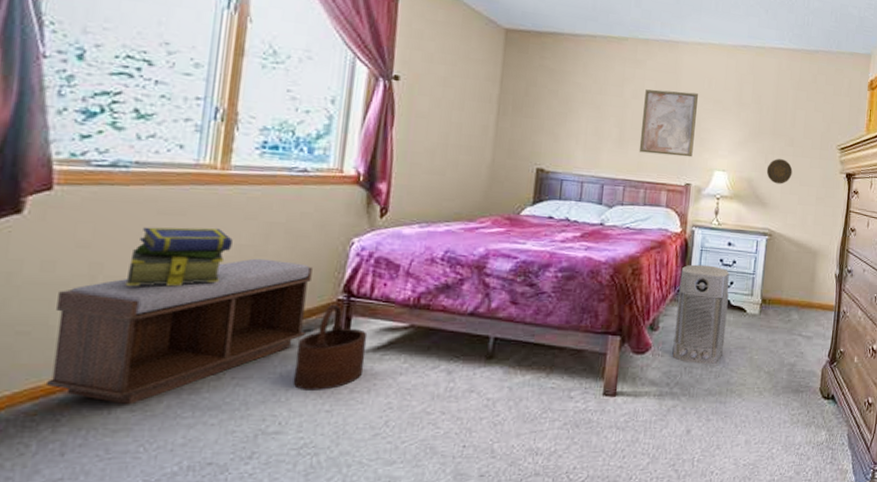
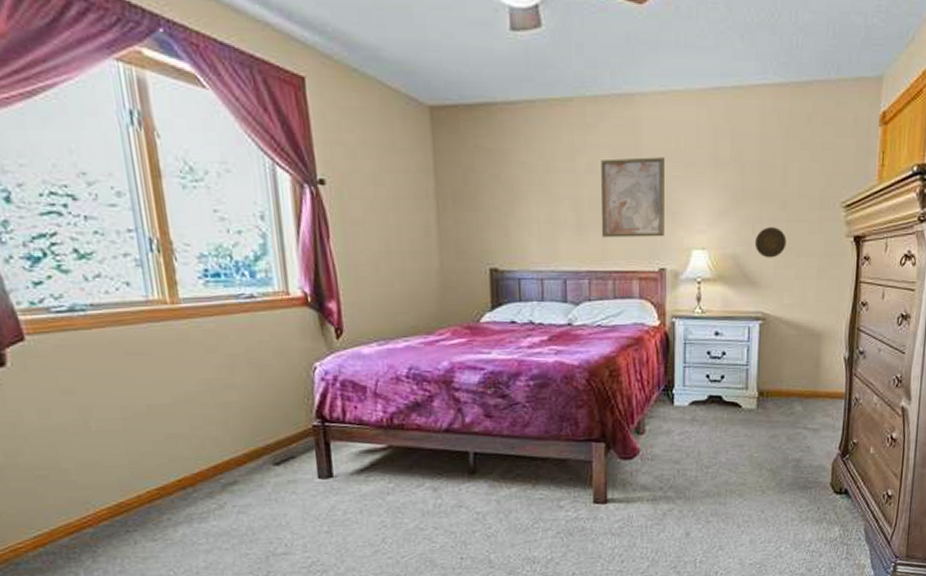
bench: present [47,258,313,405] -> none [60,390,290,536]
stack of books: present [125,227,233,287] -> none [112,365,202,428]
wooden bucket: present [293,304,368,390] -> none [284,430,352,514]
air purifier: present [672,264,729,365] -> none [662,359,720,466]

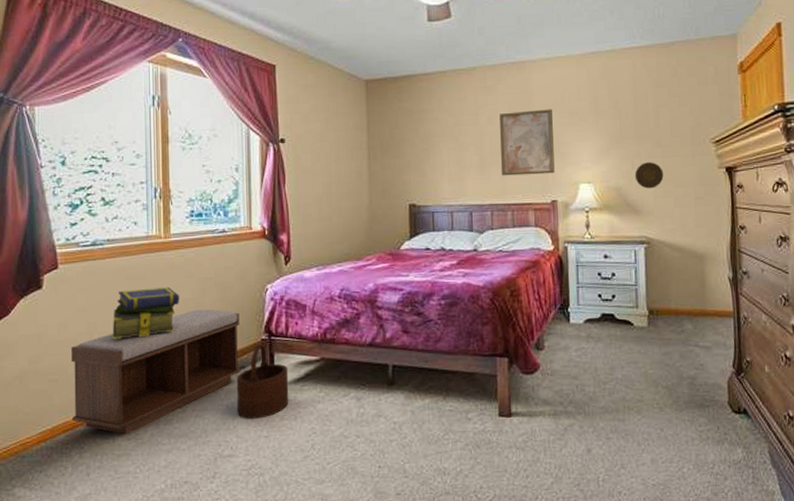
bench: none [60,390,290,536] -> present [71,309,241,435]
stack of books: none [112,365,202,428] -> present [112,287,179,340]
wooden bucket: none [284,430,352,514] -> present [236,343,289,419]

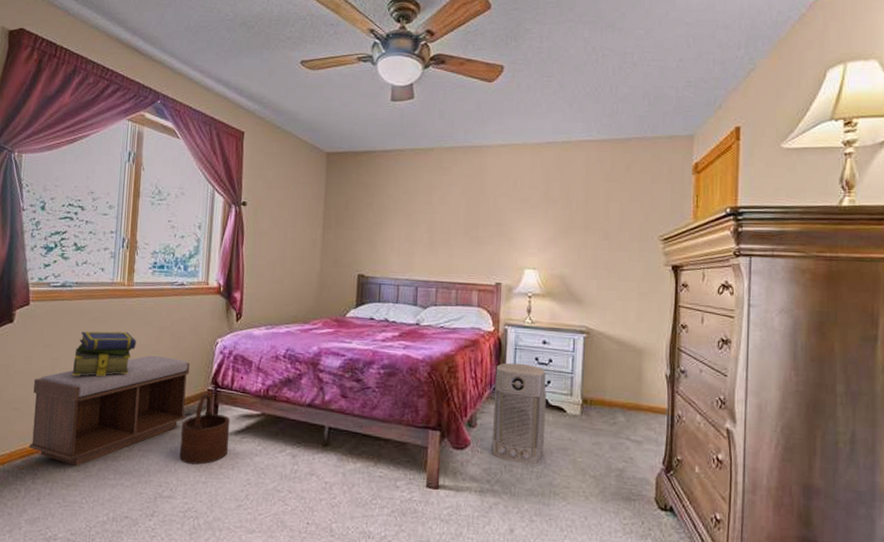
wall art: present [499,109,555,176] -> none [449,193,505,257]
air purifier: none [559,280,615,382] -> present [491,362,546,465]
decorative plate: present [634,162,664,189] -> none [580,254,609,280]

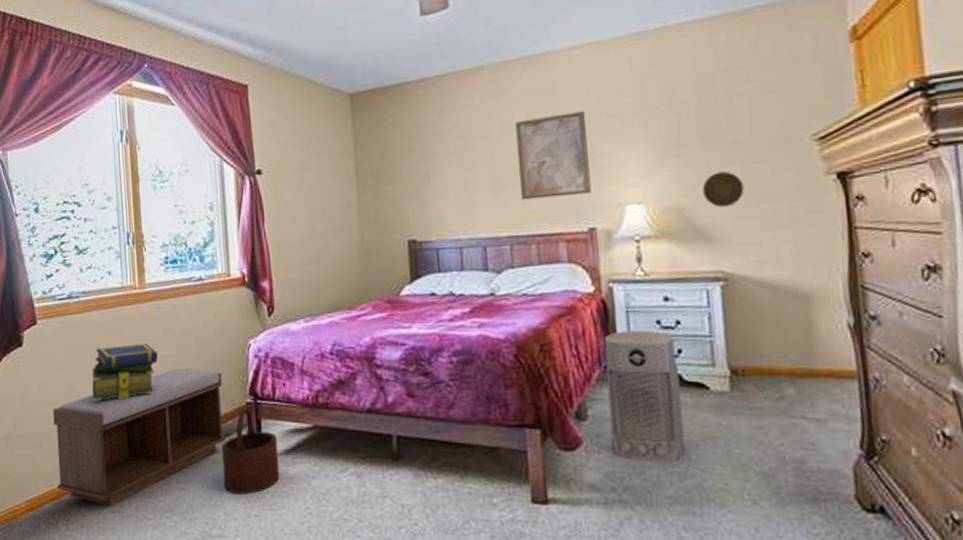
wall art: none [449,193,505,257] -> present [515,111,592,200]
decorative plate: none [580,254,609,280] -> present [702,171,744,208]

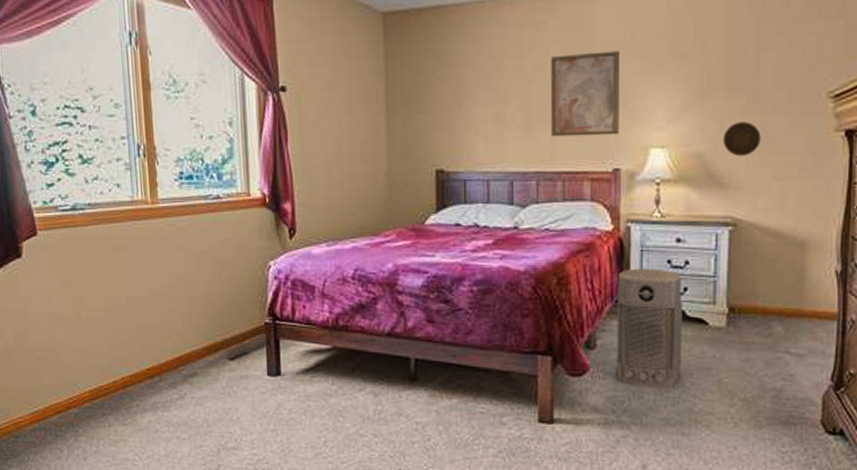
bench: present [53,367,226,507] -> none [58,286,243,420]
stack of books: present [92,344,158,402] -> none [100,261,172,317]
wooden bucket: present [221,407,280,494] -> none [238,328,298,410]

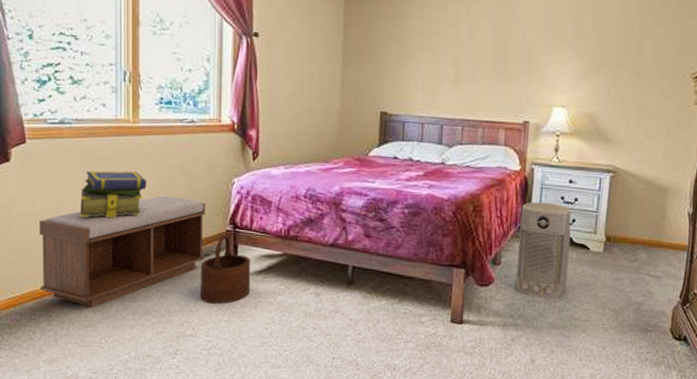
bench: none [58,286,243,420] -> present [39,195,205,308]
stack of books: none [100,261,172,317] -> present [79,171,147,218]
wooden bucket: none [238,328,298,410] -> present [200,234,251,304]
wall art: present [550,51,621,137] -> none [475,27,535,95]
decorative plate: present [722,122,761,156] -> none [609,92,639,119]

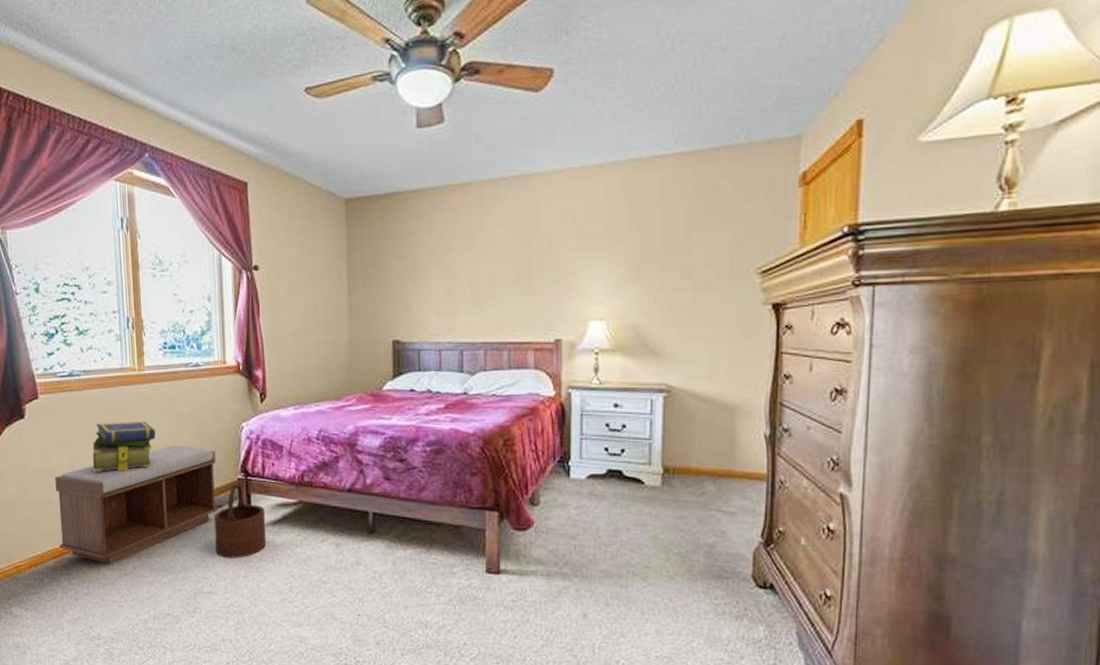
air purifier: present [515,202,571,300] -> none [558,431,620,544]

